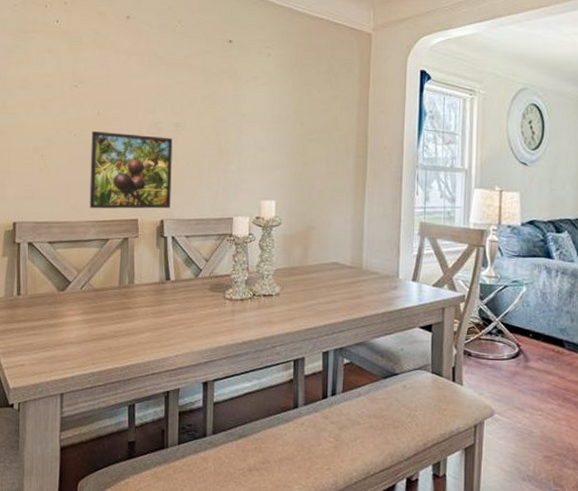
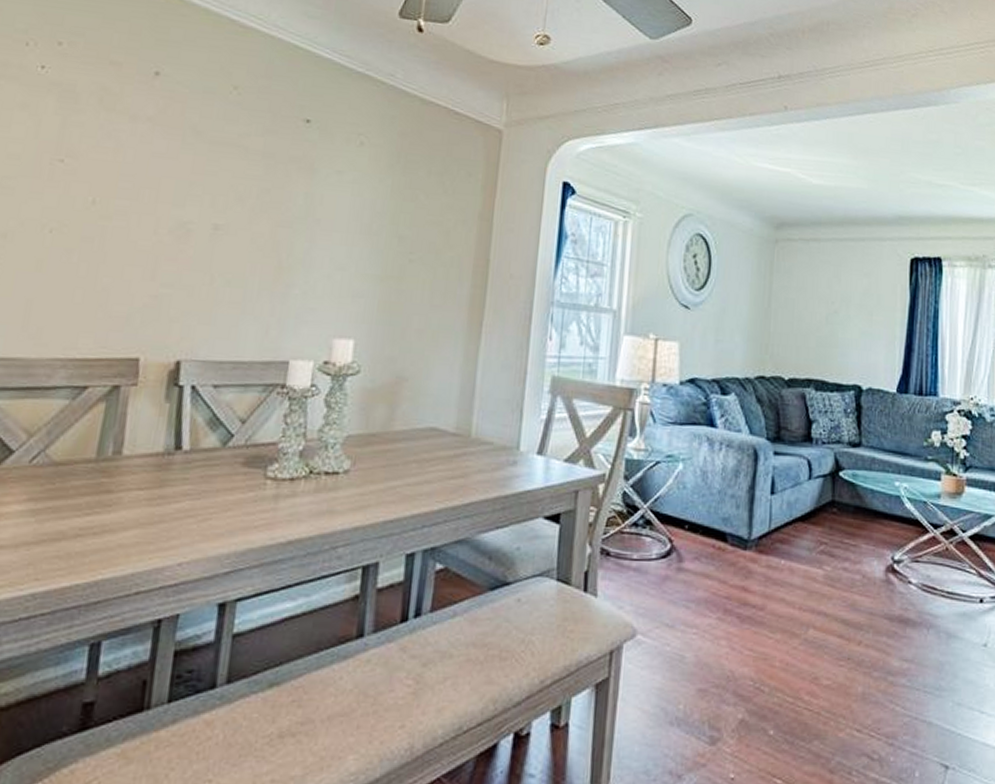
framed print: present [89,130,173,209] -> none [60,226,208,345]

